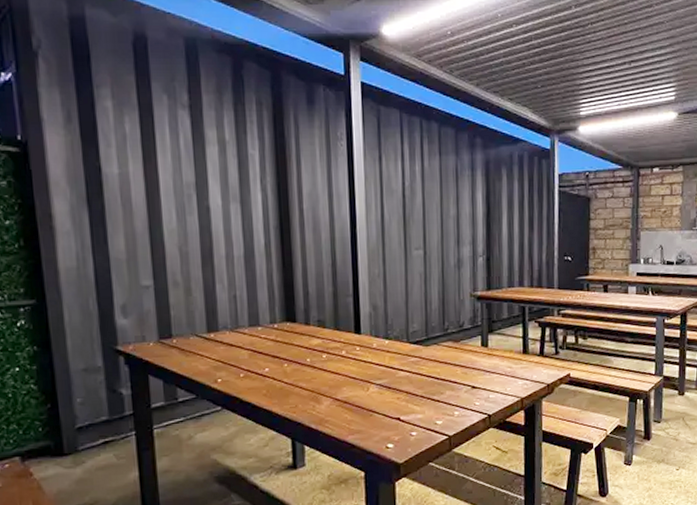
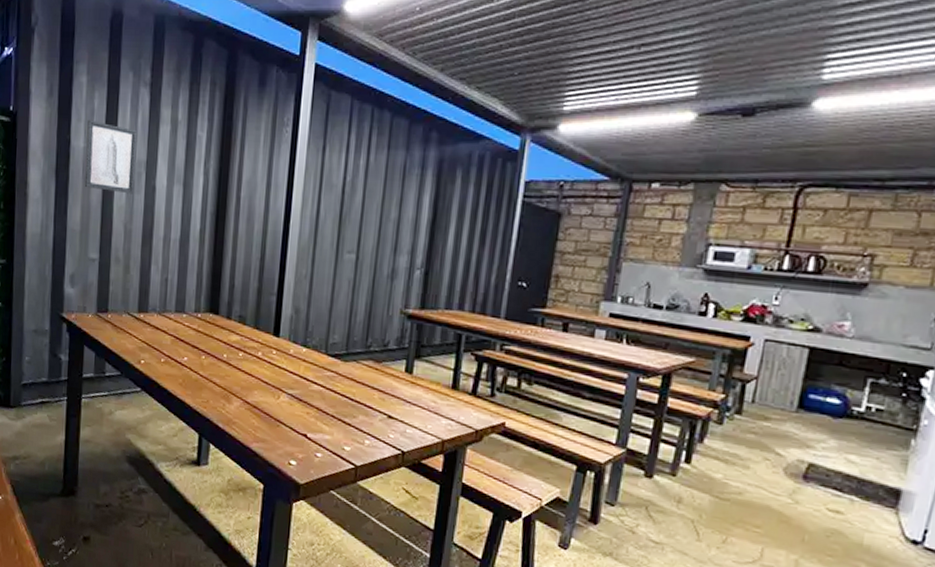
wall art: none [119,145,186,217] -> present [84,119,137,194]

